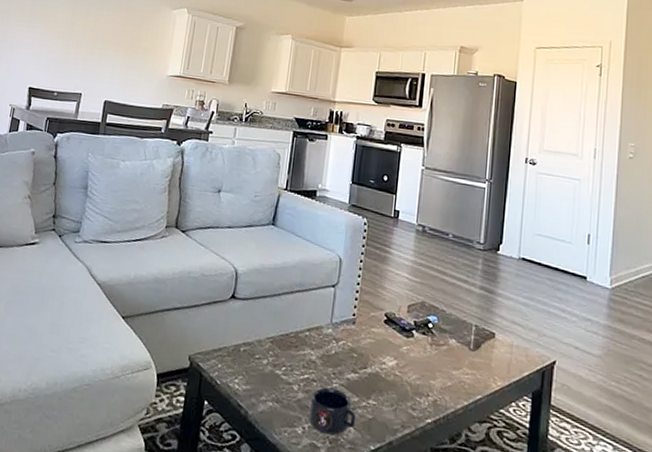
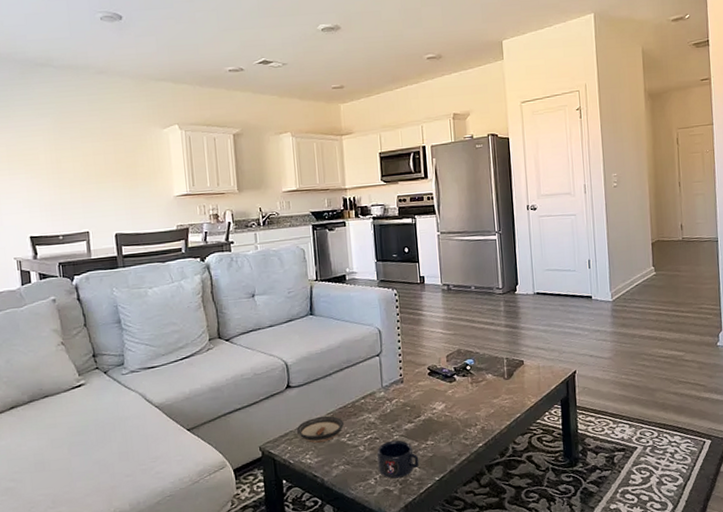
saucer: none [230,338,283,370] -> present [296,416,345,443]

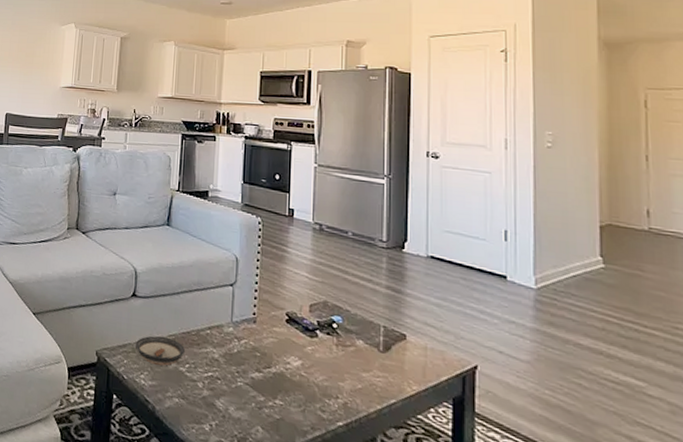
mug: present [376,440,419,479] -> none [215,385,263,434]

